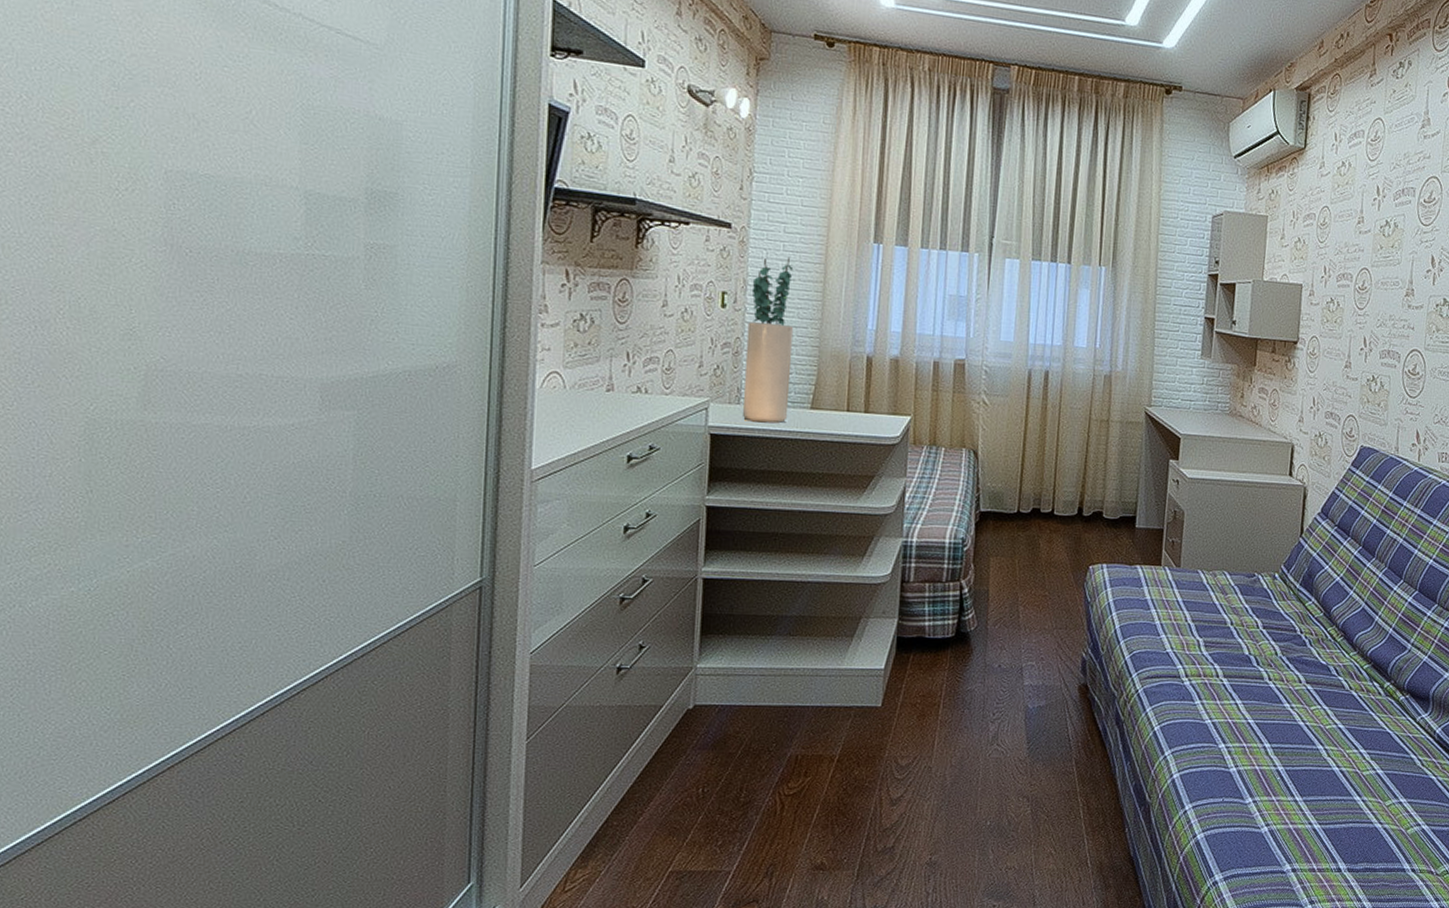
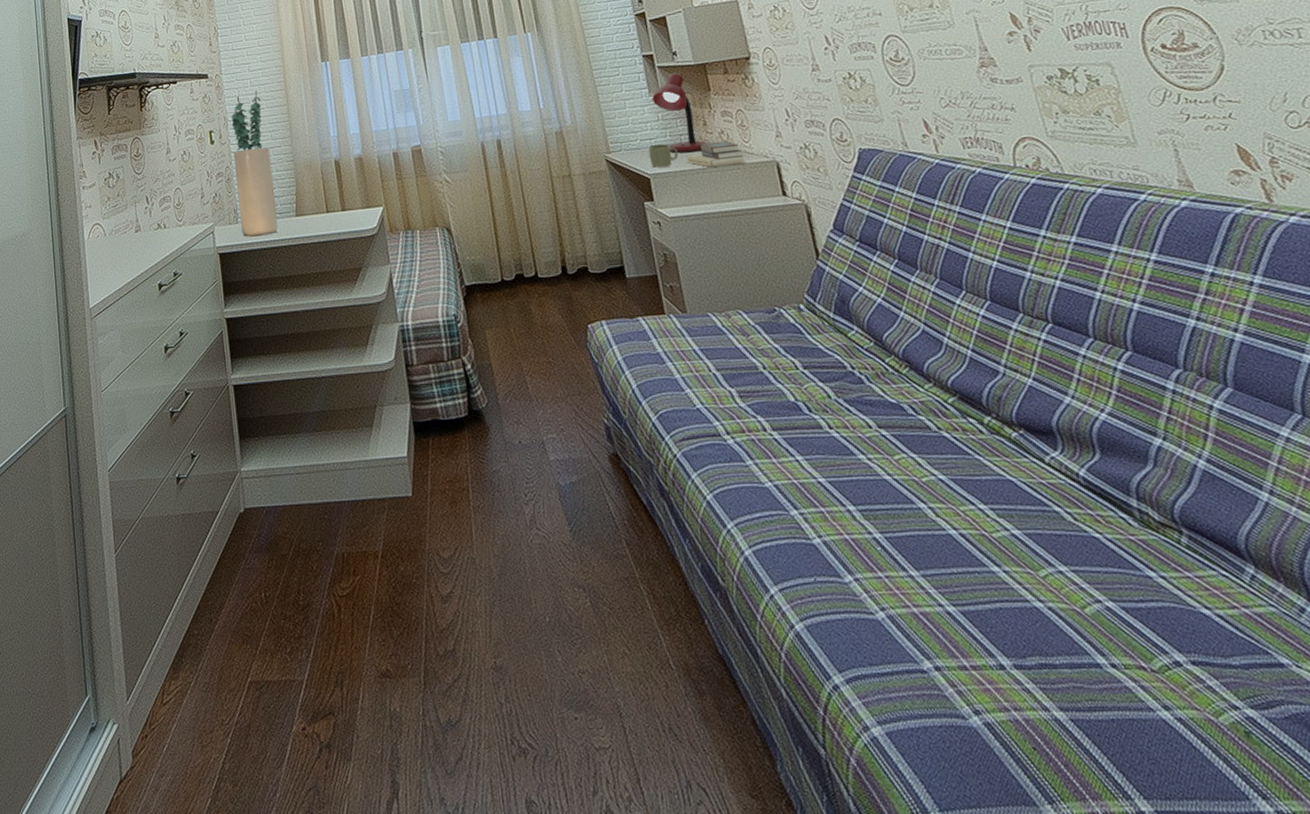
mug: none [1184,407,1212,431] -> present [648,144,679,168]
desk lamp: none [1202,340,1240,422] -> present [652,72,707,153]
books: none [1217,413,1268,440] -> present [686,140,745,167]

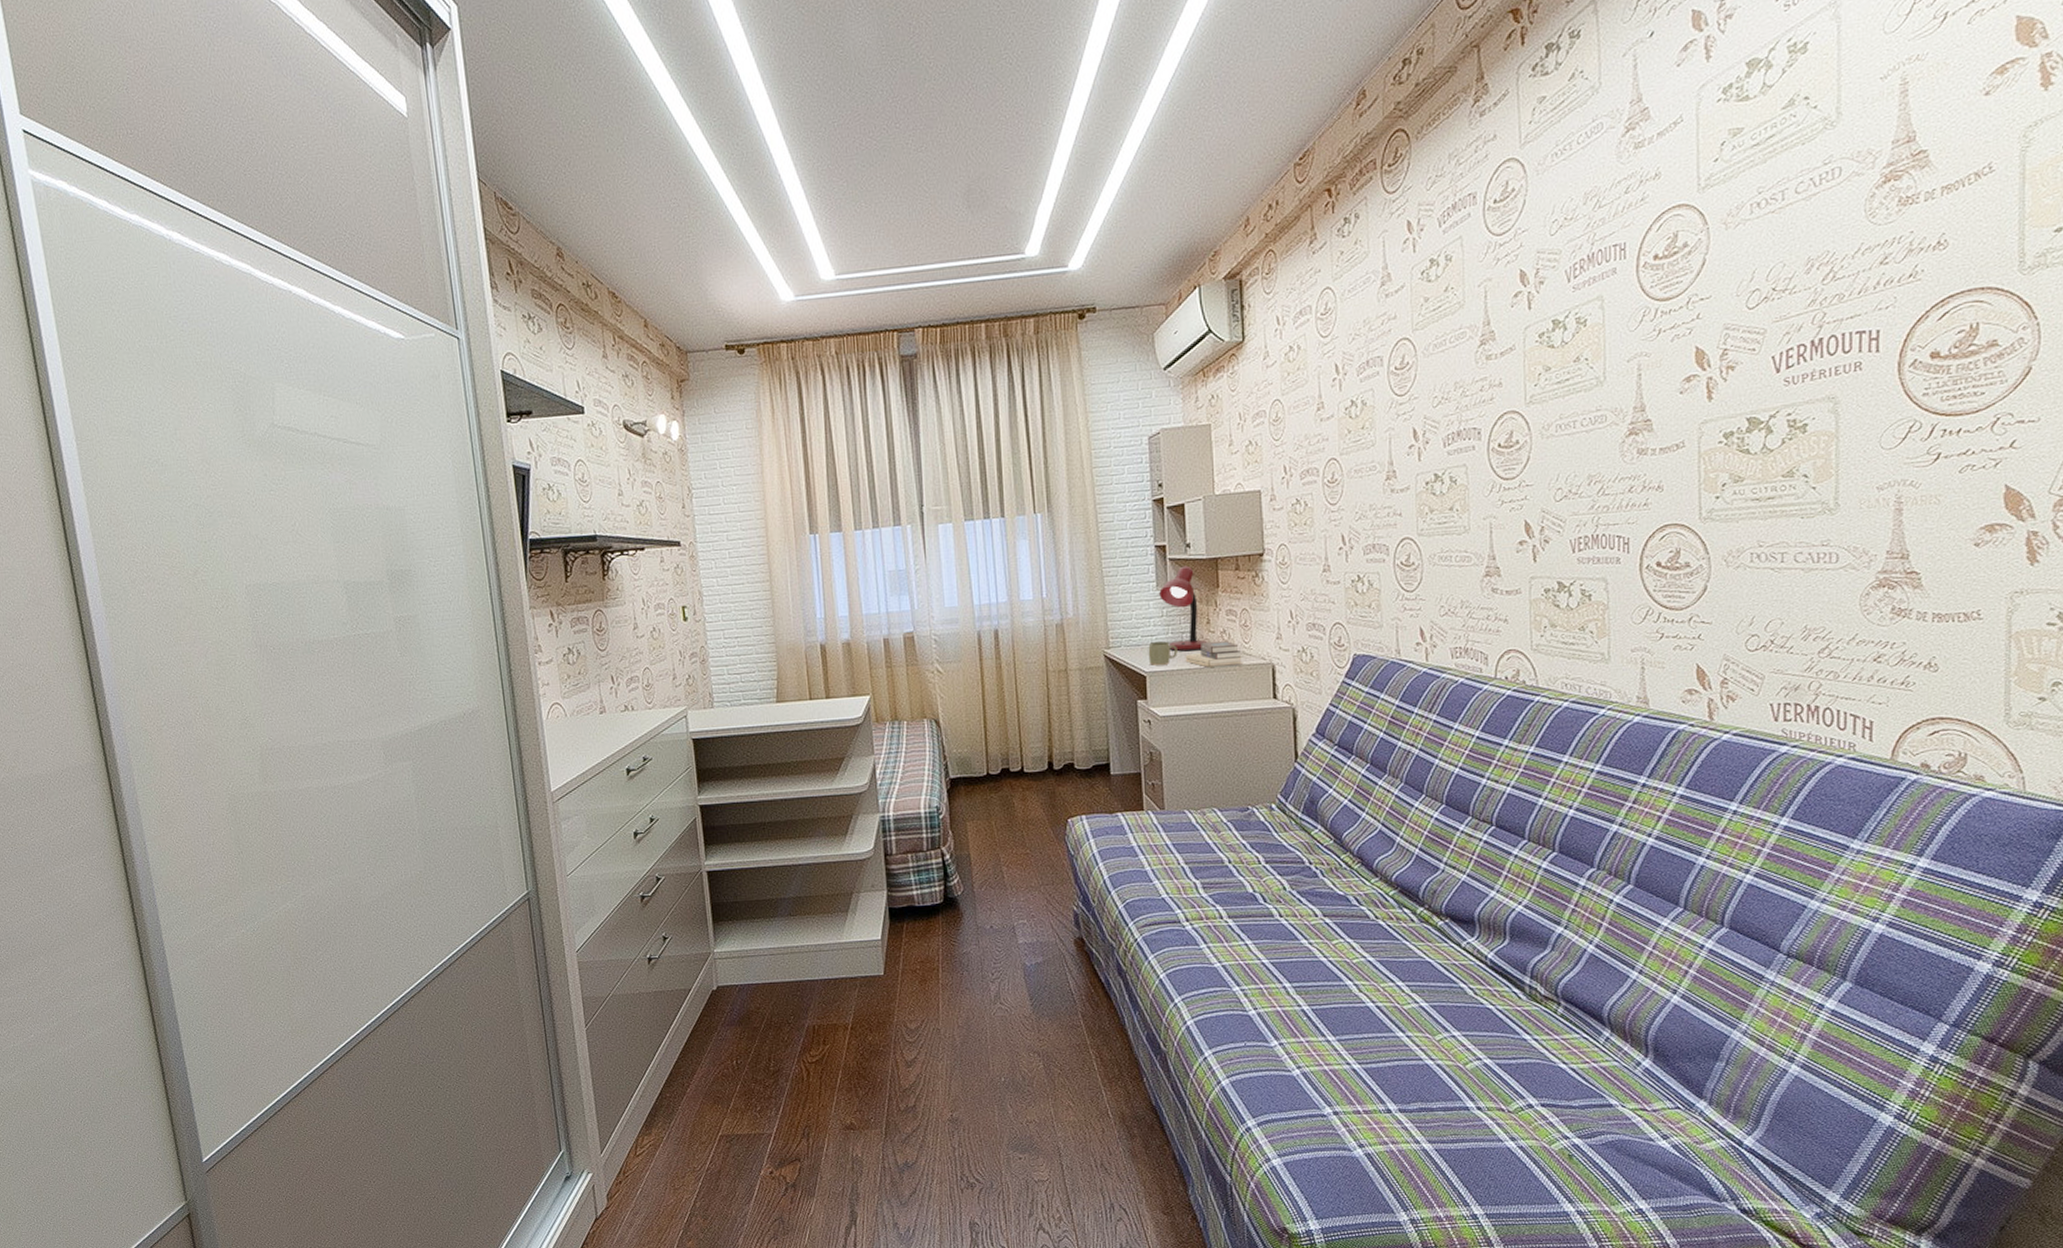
vase: present [231,90,279,237] -> none [707,562,758,723]

